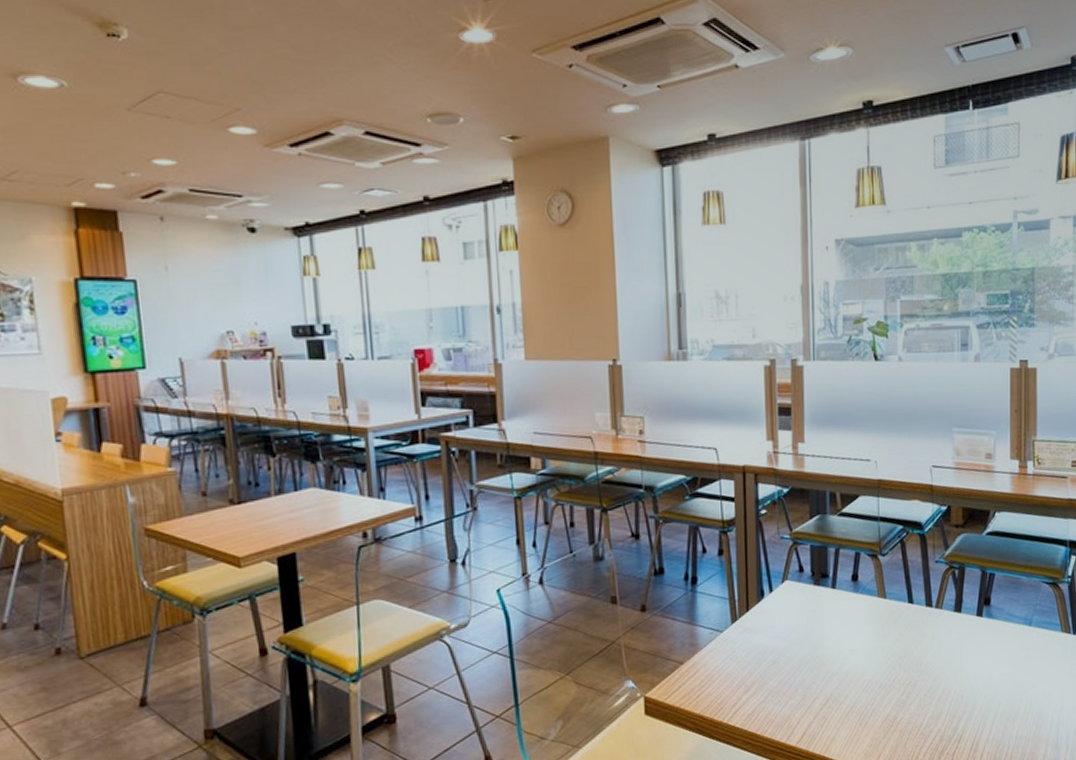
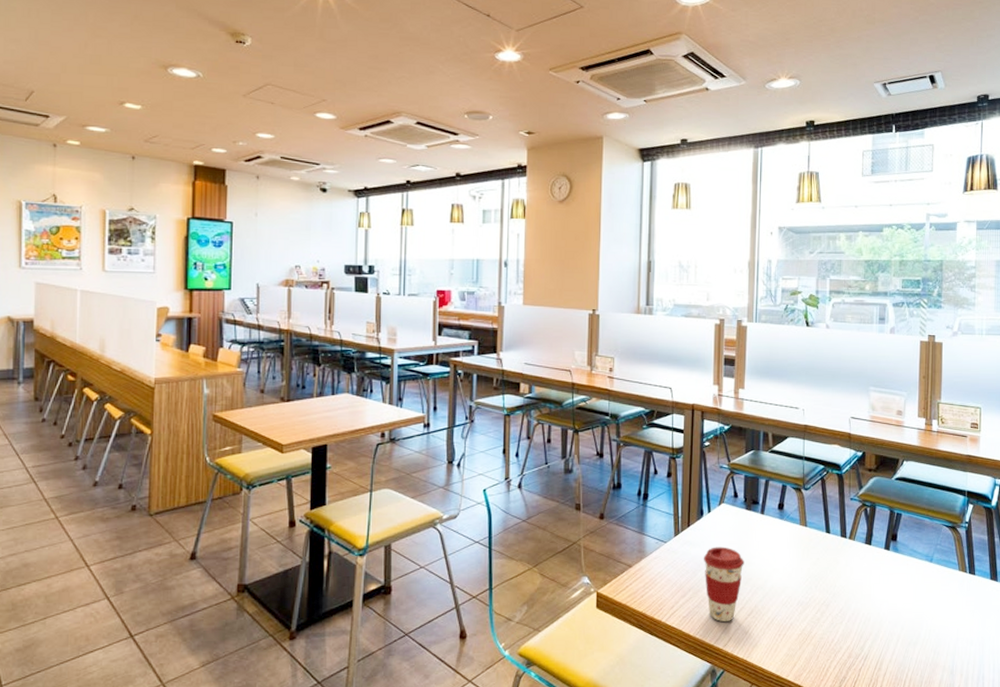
coffee cup: none [767,630,816,716] -> present [703,546,744,621]

